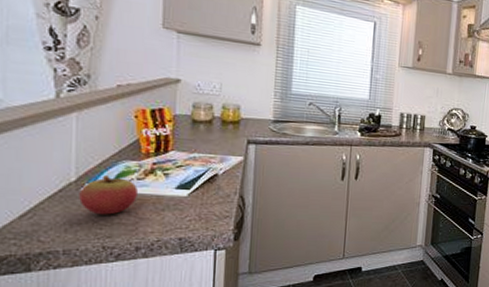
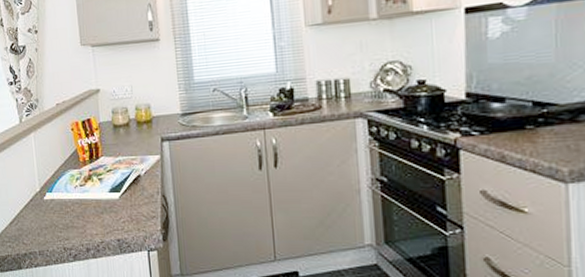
fruit: present [79,169,138,215] -> none [43,177,82,220]

